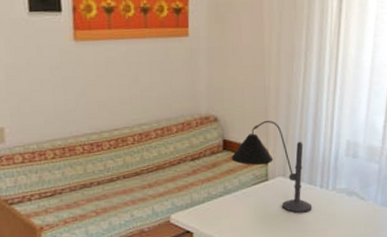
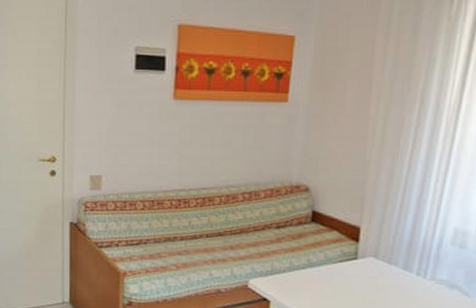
desk lamp: present [231,121,312,213] -> none [319,197,405,299]

